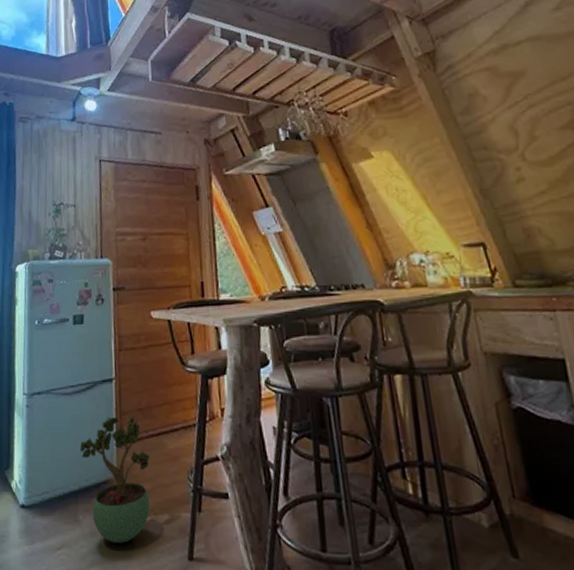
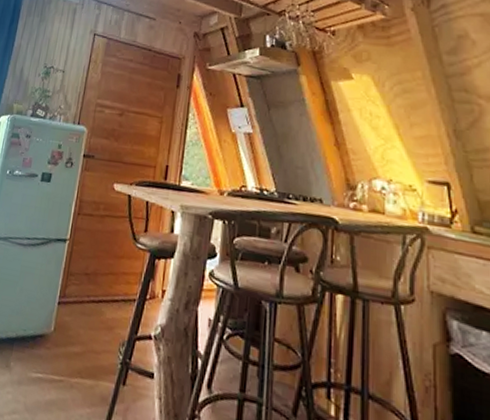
potted plant: present [80,416,150,543] -> none [23,274,87,399]

